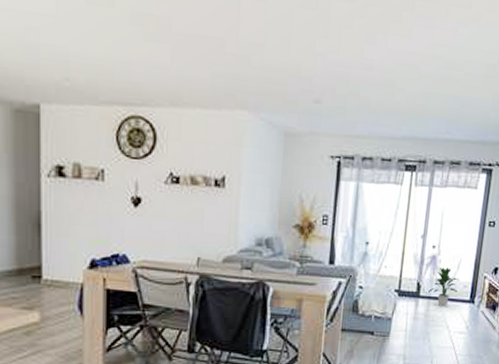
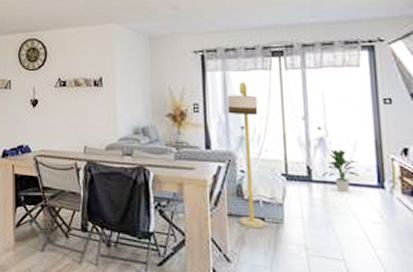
floor lamp: none [351,196,385,342] -> present [227,82,264,229]

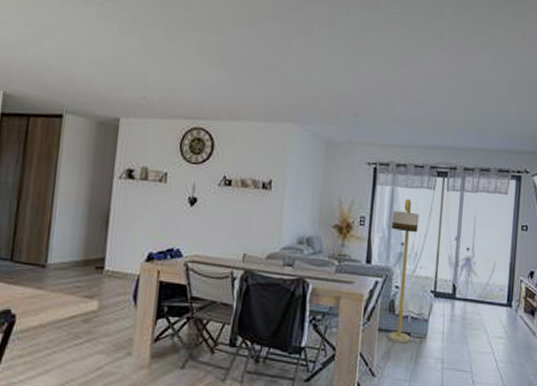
indoor plant: present [322,149,359,193] -> none [464,269,495,311]

